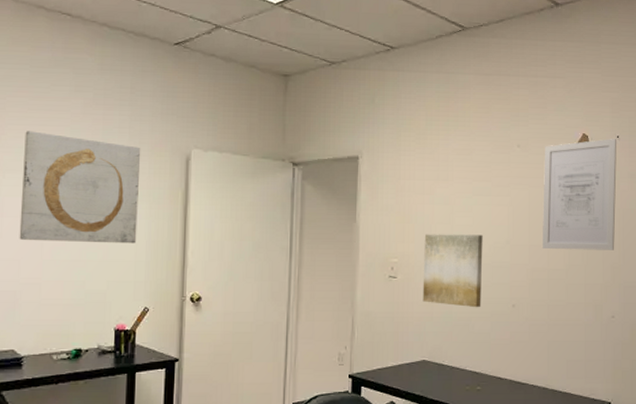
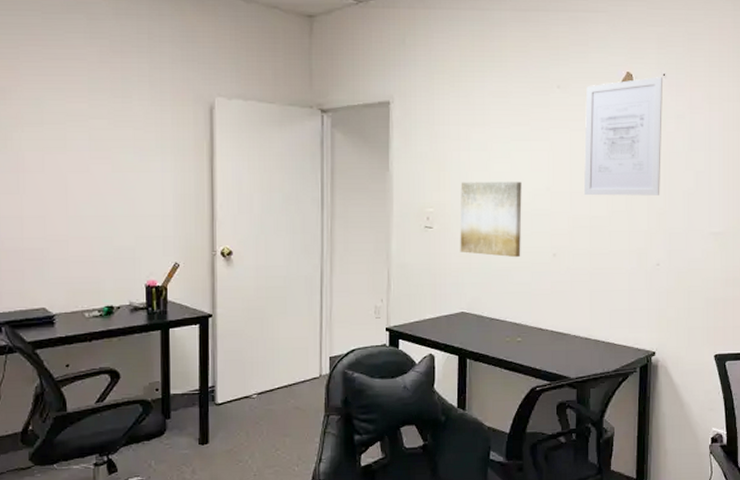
wall art: present [19,131,141,244] -> none [41,82,163,198]

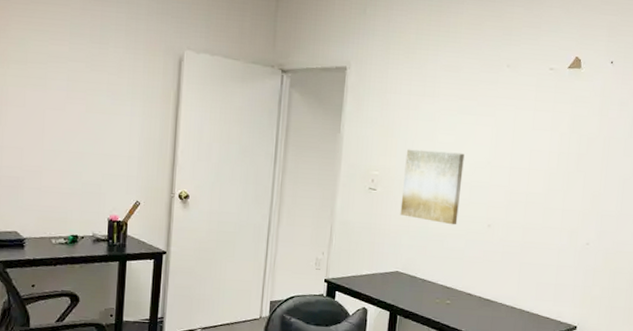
wall art: present [584,77,663,196] -> none [523,64,610,178]

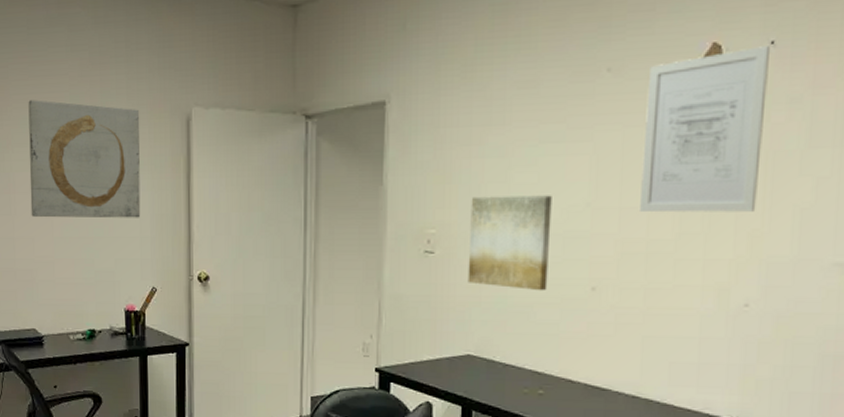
wall art: none [22,23,137,140] -> present [28,100,141,218]
wall art: none [523,64,610,178] -> present [640,46,770,213]

